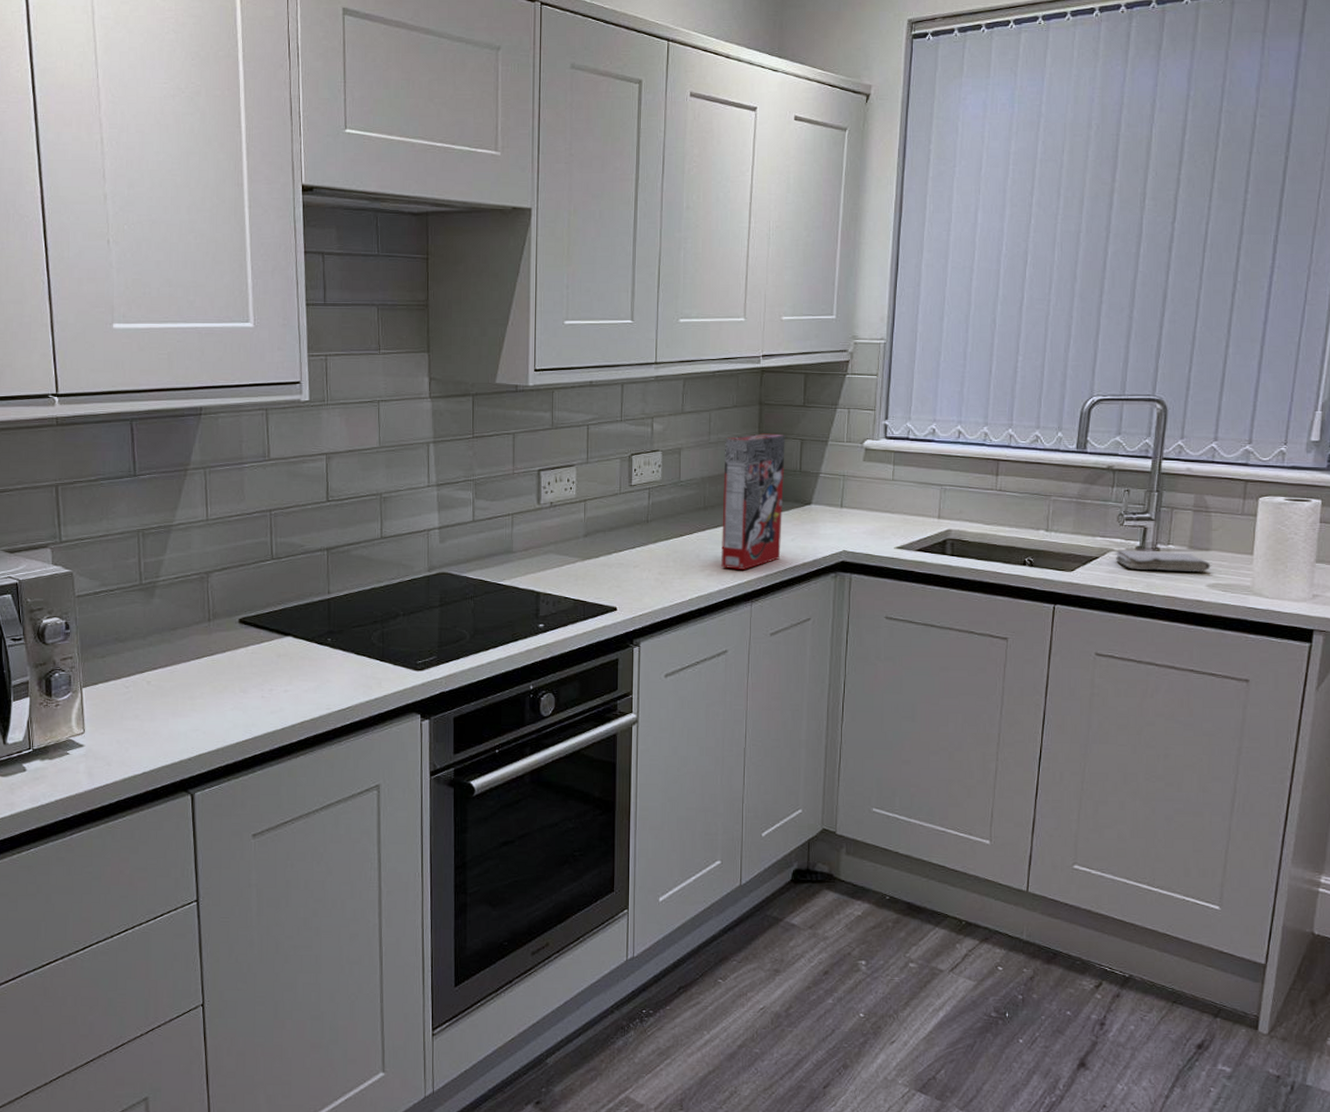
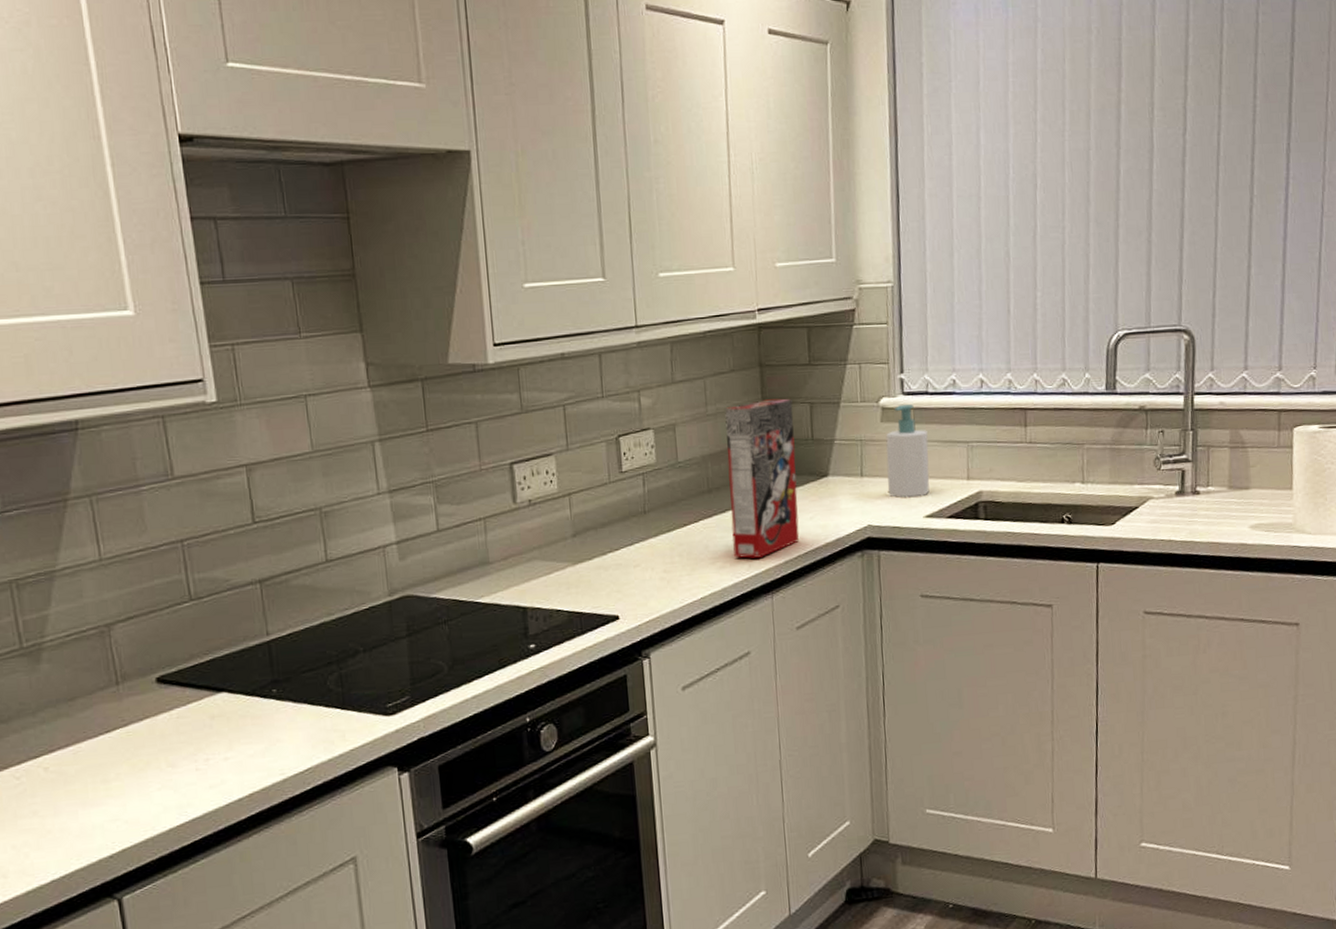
soap bottle: none [864,448,905,530] -> present [885,404,930,498]
washcloth: present [1115,551,1211,572] -> none [1155,493,1252,517]

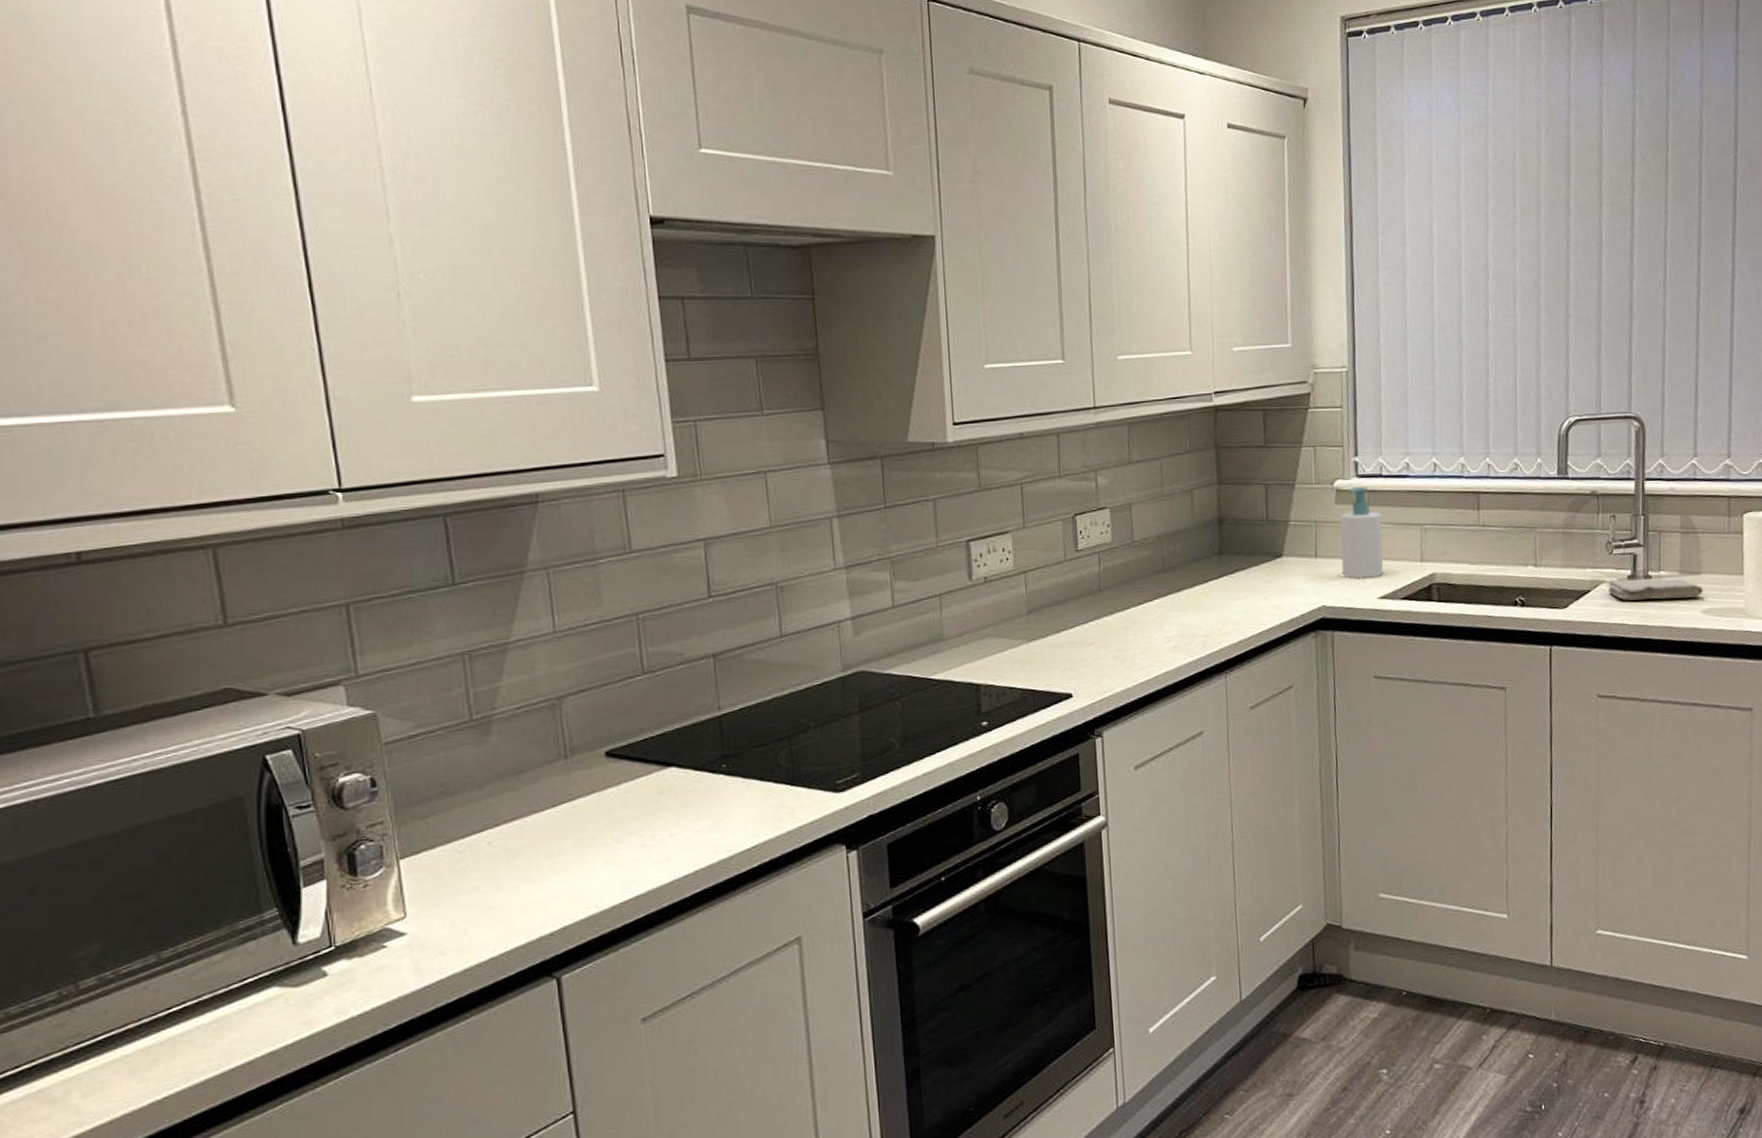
cereal box: present [724,398,800,558] -> none [1180,480,1254,638]
washcloth: none [1155,493,1252,517] -> present [1607,578,1704,601]

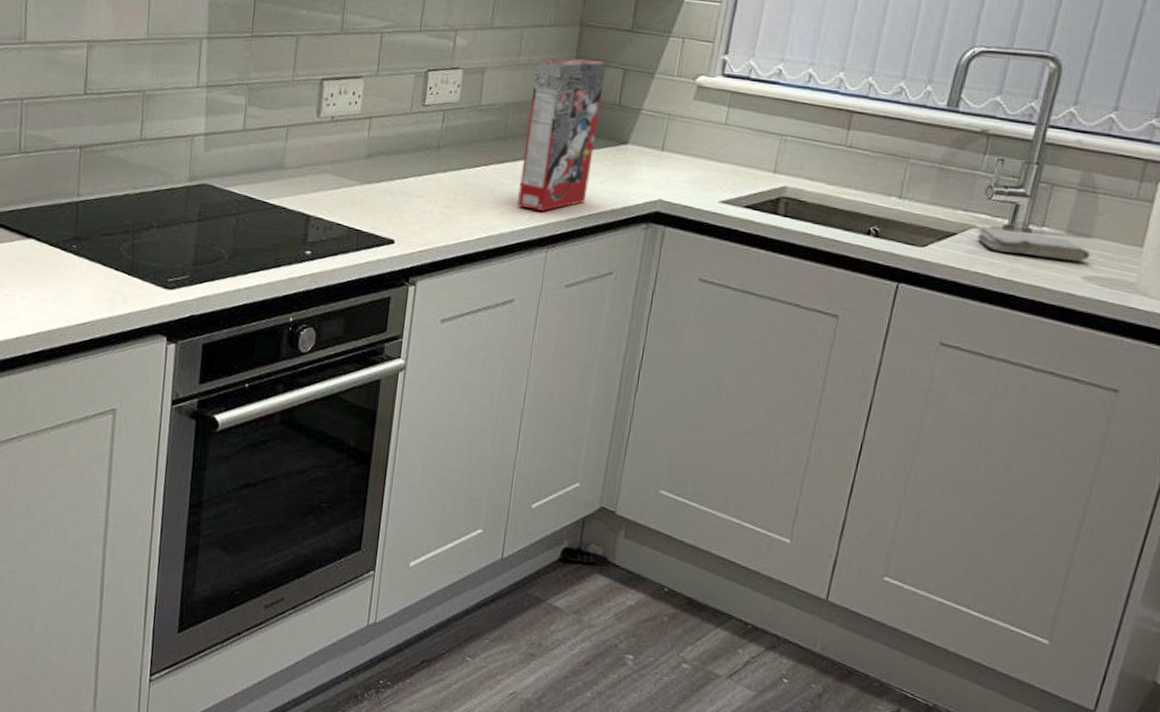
cereal box: none [1180,480,1254,638] -> present [517,58,607,211]
soap bottle: present [1339,487,1383,580] -> none [686,86,741,182]

